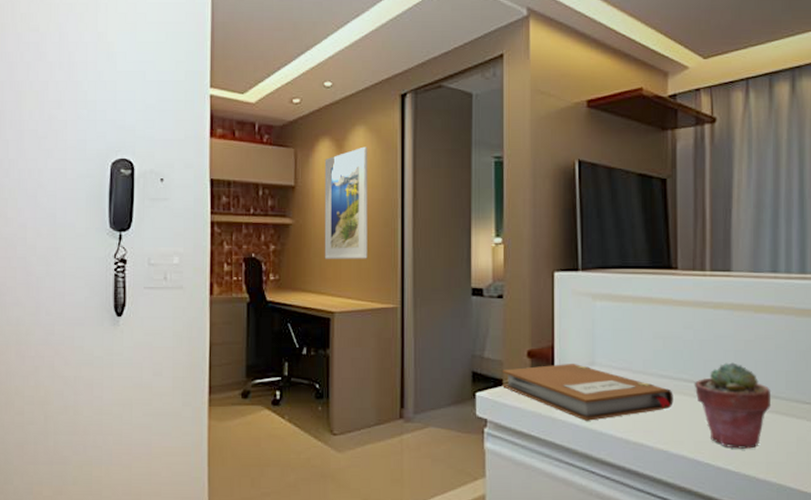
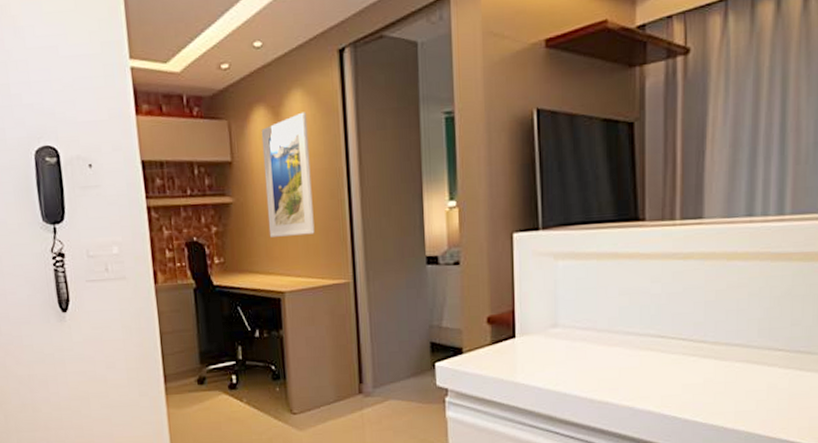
notebook: present [503,363,673,421] -> none [462,326,640,383]
potted succulent: present [694,362,772,449] -> none [661,314,743,400]

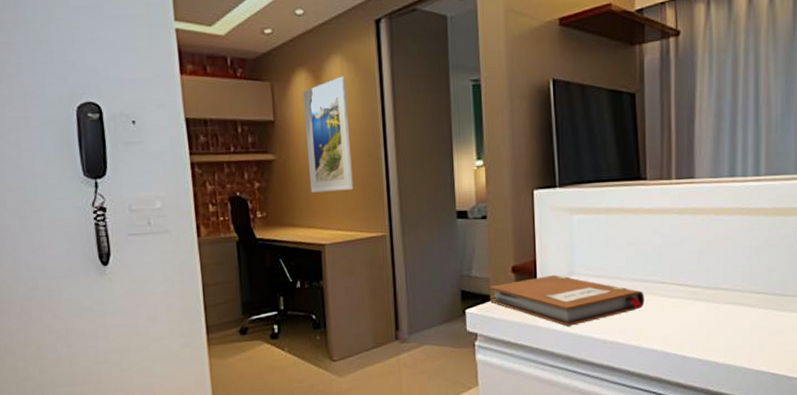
notebook: none [462,326,640,383] -> present [489,274,645,326]

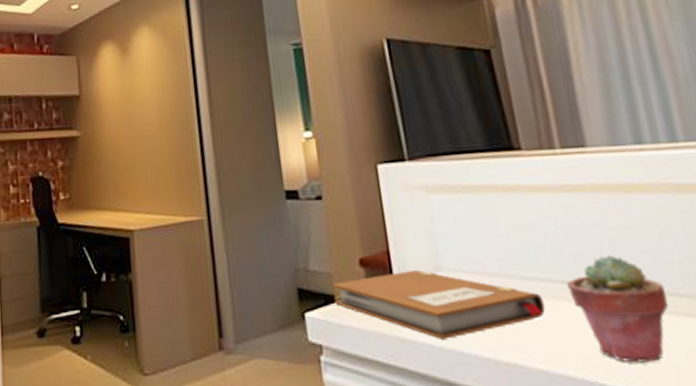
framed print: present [302,76,354,193] -> none [109,46,165,172]
potted succulent: none [662,262,730,339] -> present [566,255,669,363]

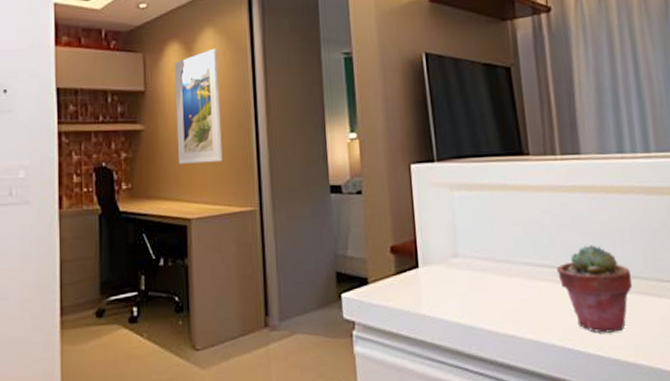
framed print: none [109,46,165,172] -> present [174,48,223,164]
notebook: present [333,269,546,339] -> none [367,256,539,316]

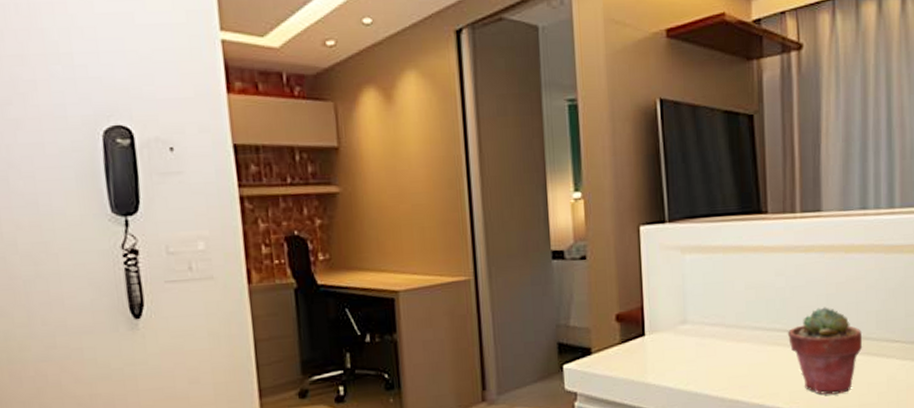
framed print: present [174,48,223,164] -> none [371,95,432,231]

